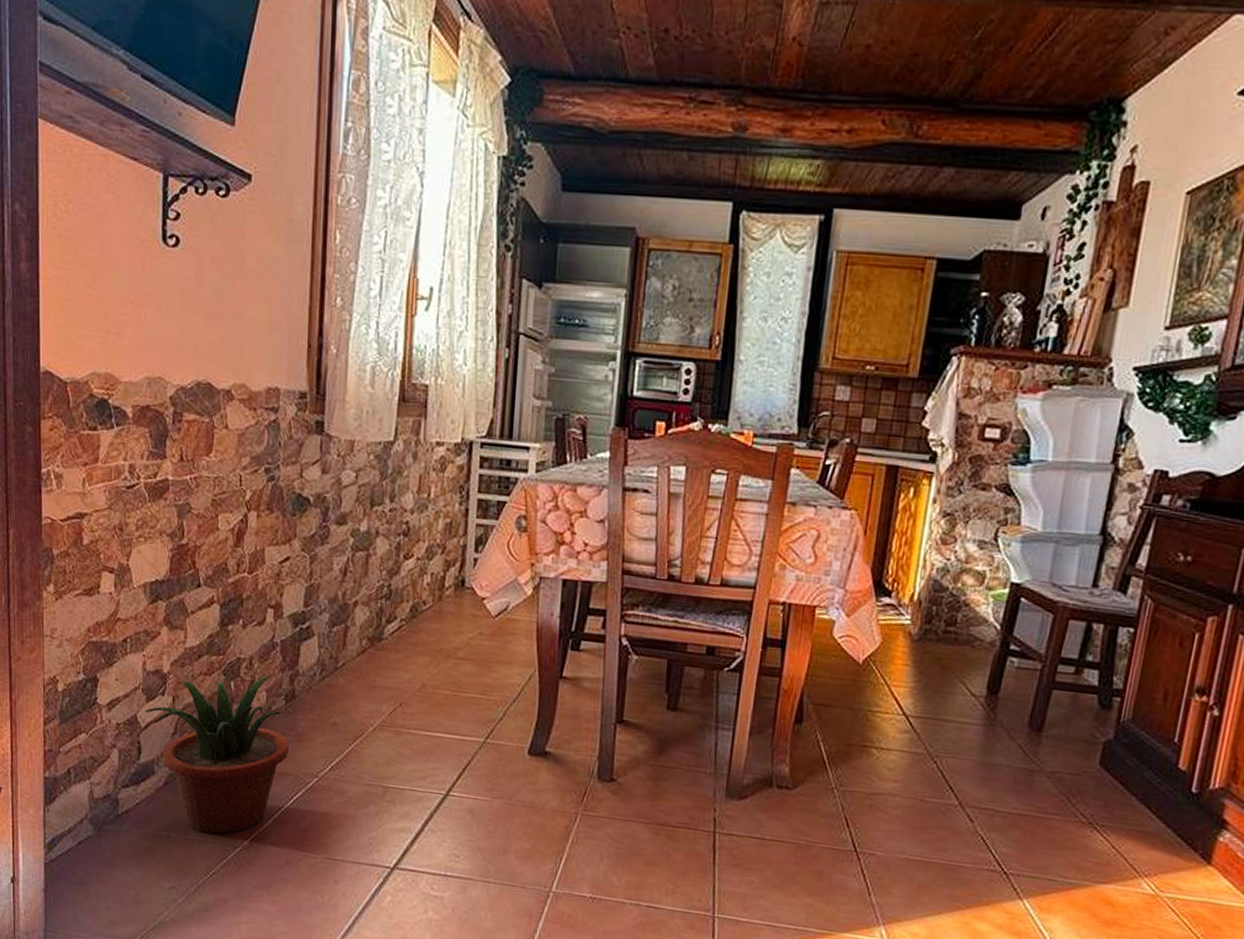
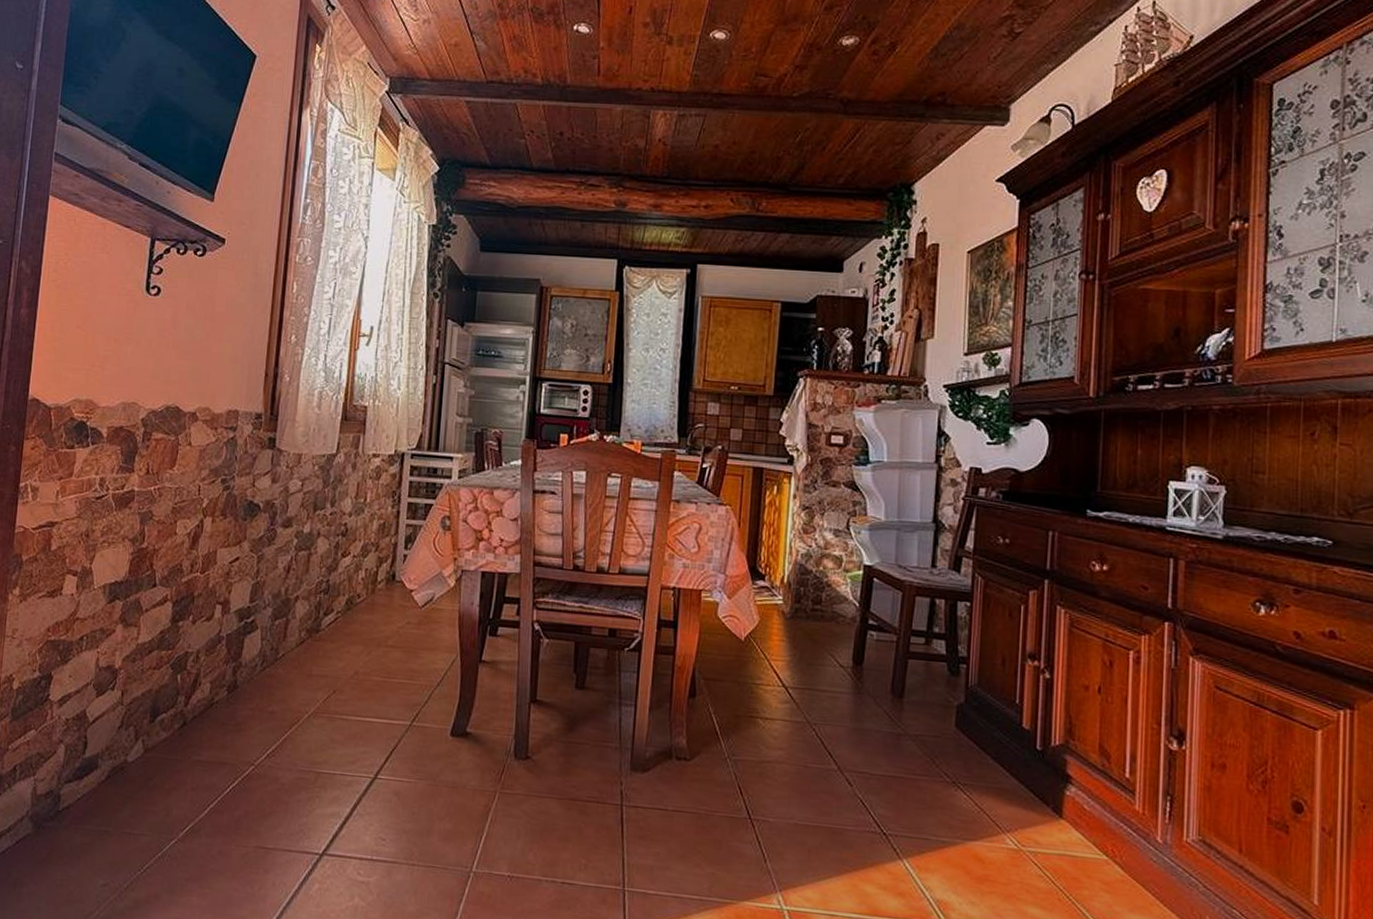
potted plant: present [145,675,289,834] -> none [94,668,228,827]

